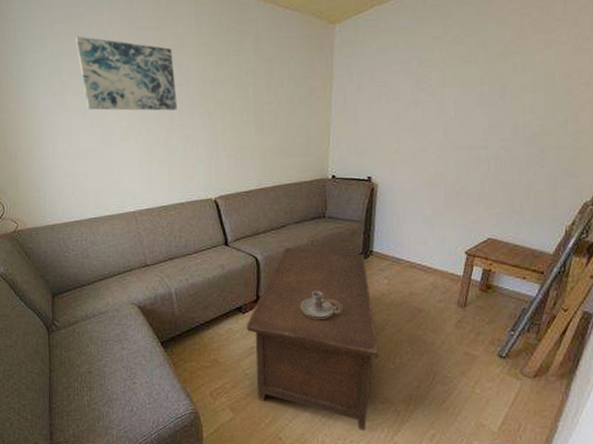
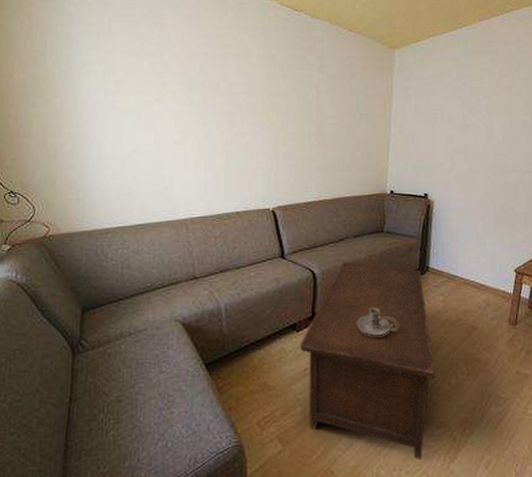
wall art: present [75,35,178,111] -> none [135,36,239,118]

